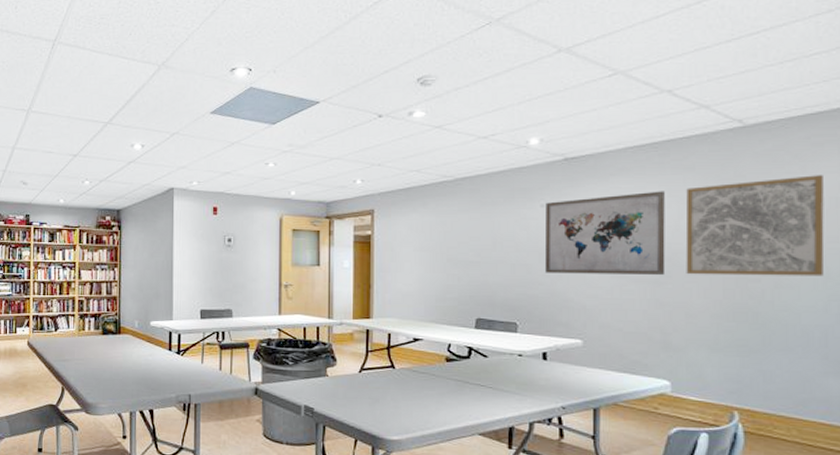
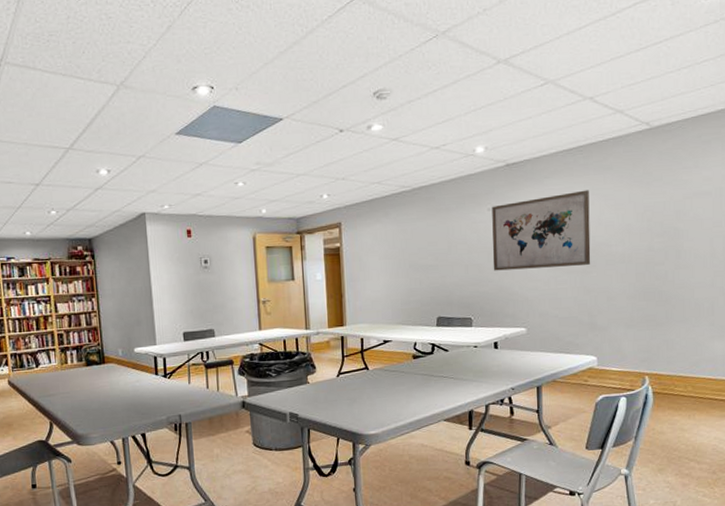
wall art: present [685,175,825,276] -> none [606,169,712,263]

